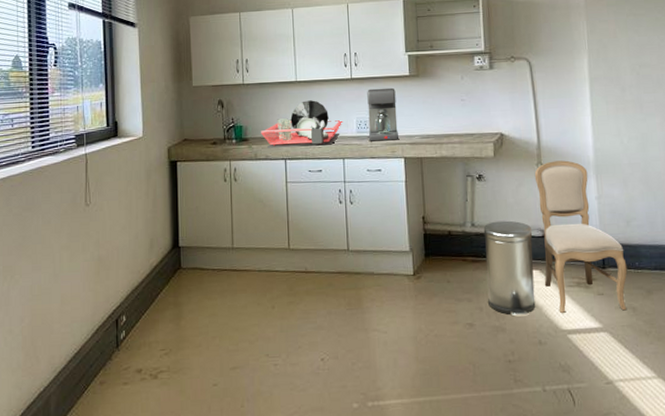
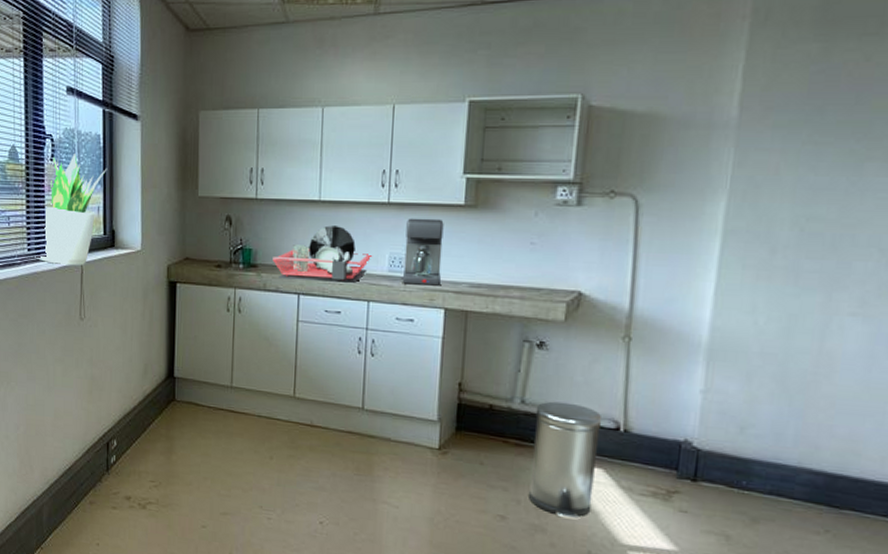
planter: none [39,59,109,158] -> present [35,154,107,266]
dining chair: present [534,160,628,313] -> none [607,336,729,537]

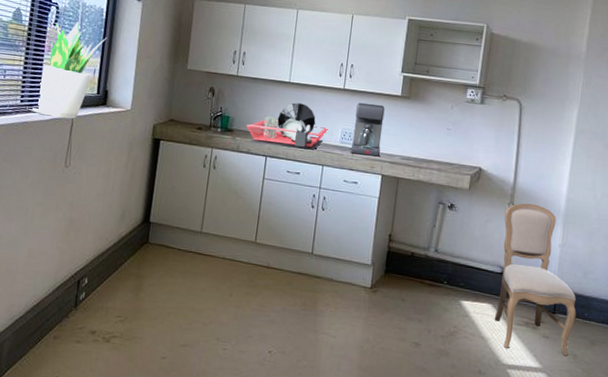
pedal bin: present [529,401,603,520] -> none [437,251,493,345]
dining chair: none [607,336,729,537] -> present [494,203,577,356]

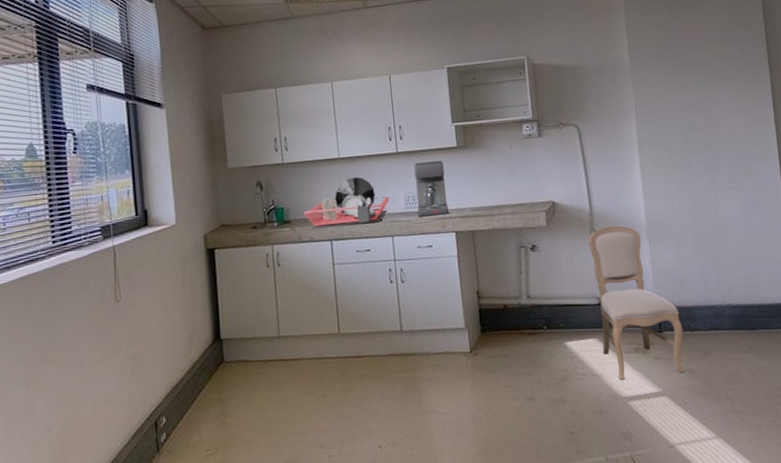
planter: present [27,22,107,119] -> none [61,144,135,252]

